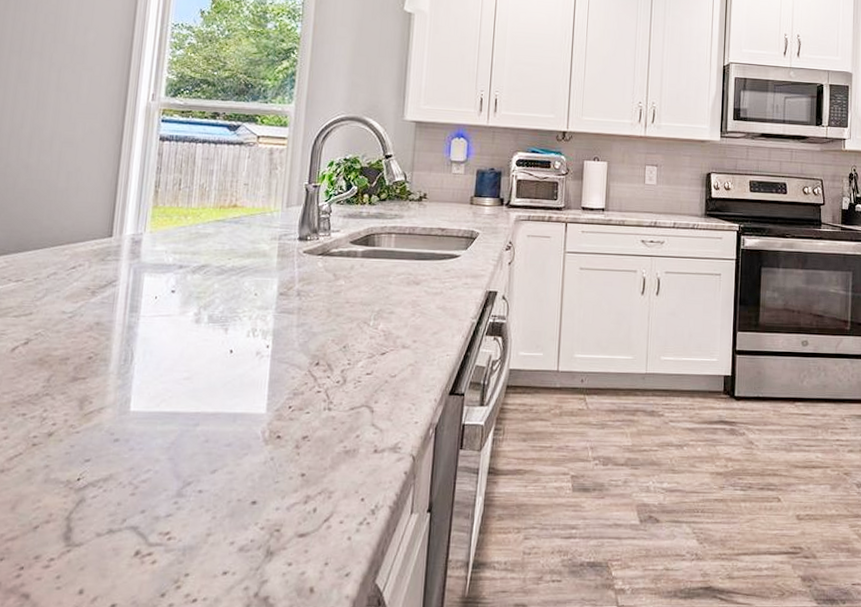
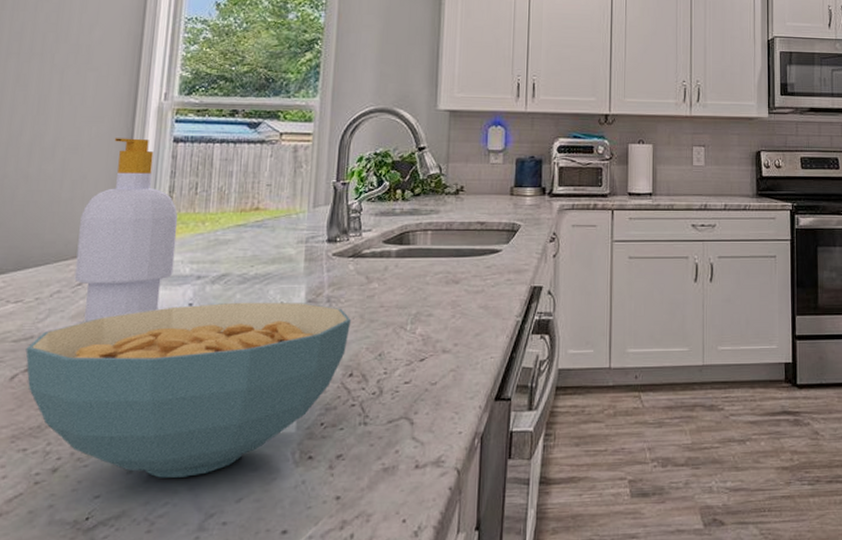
cereal bowl: none [25,291,319,448] -> present [25,302,352,478]
soap bottle: none [69,134,163,303] -> present [74,138,179,322]

